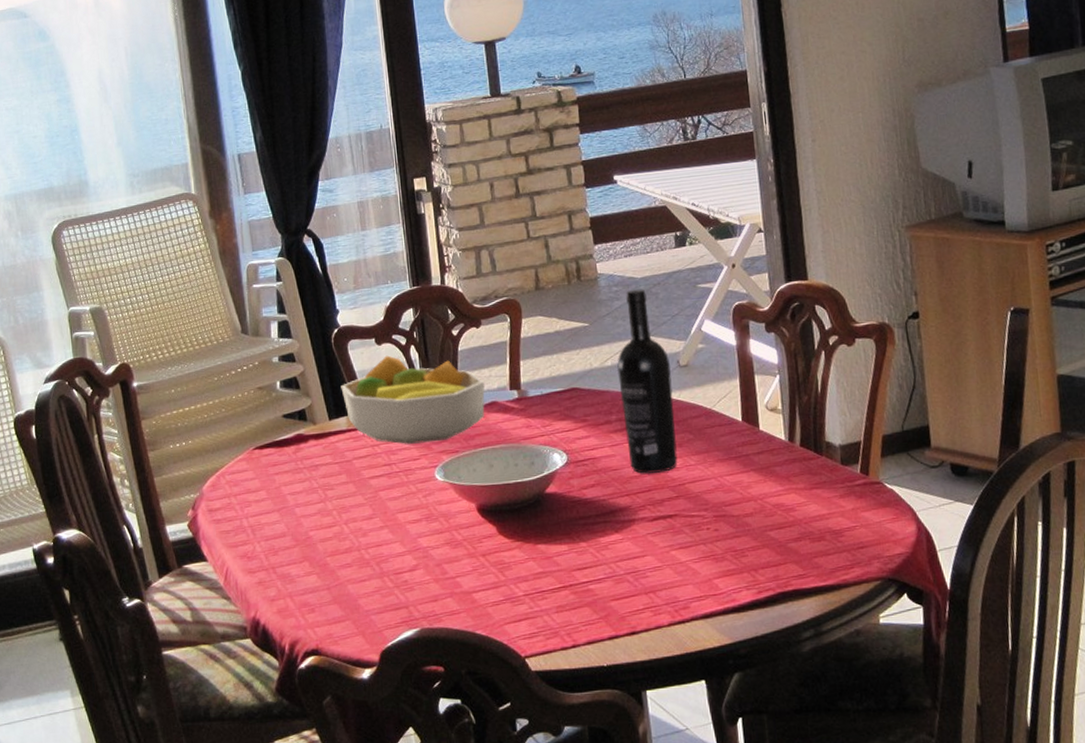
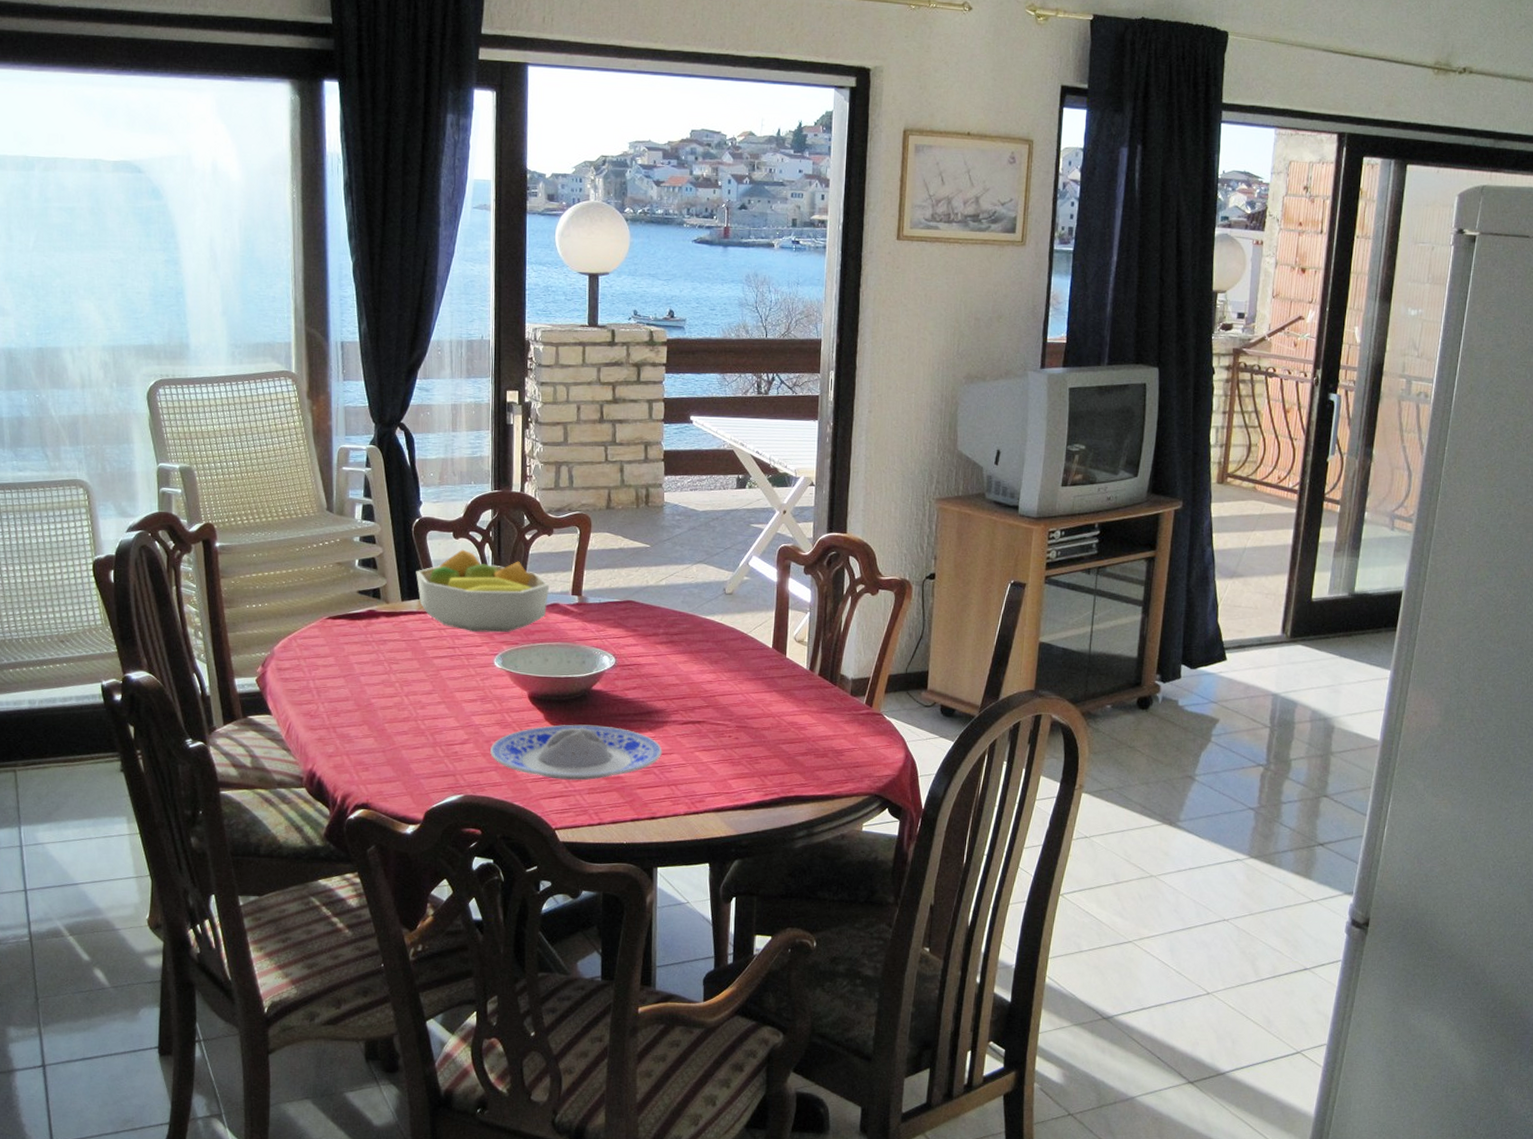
plate: none [443,532,634,600] -> present [490,724,663,781]
wine bottle: present [617,289,678,474] -> none [670,520,717,684]

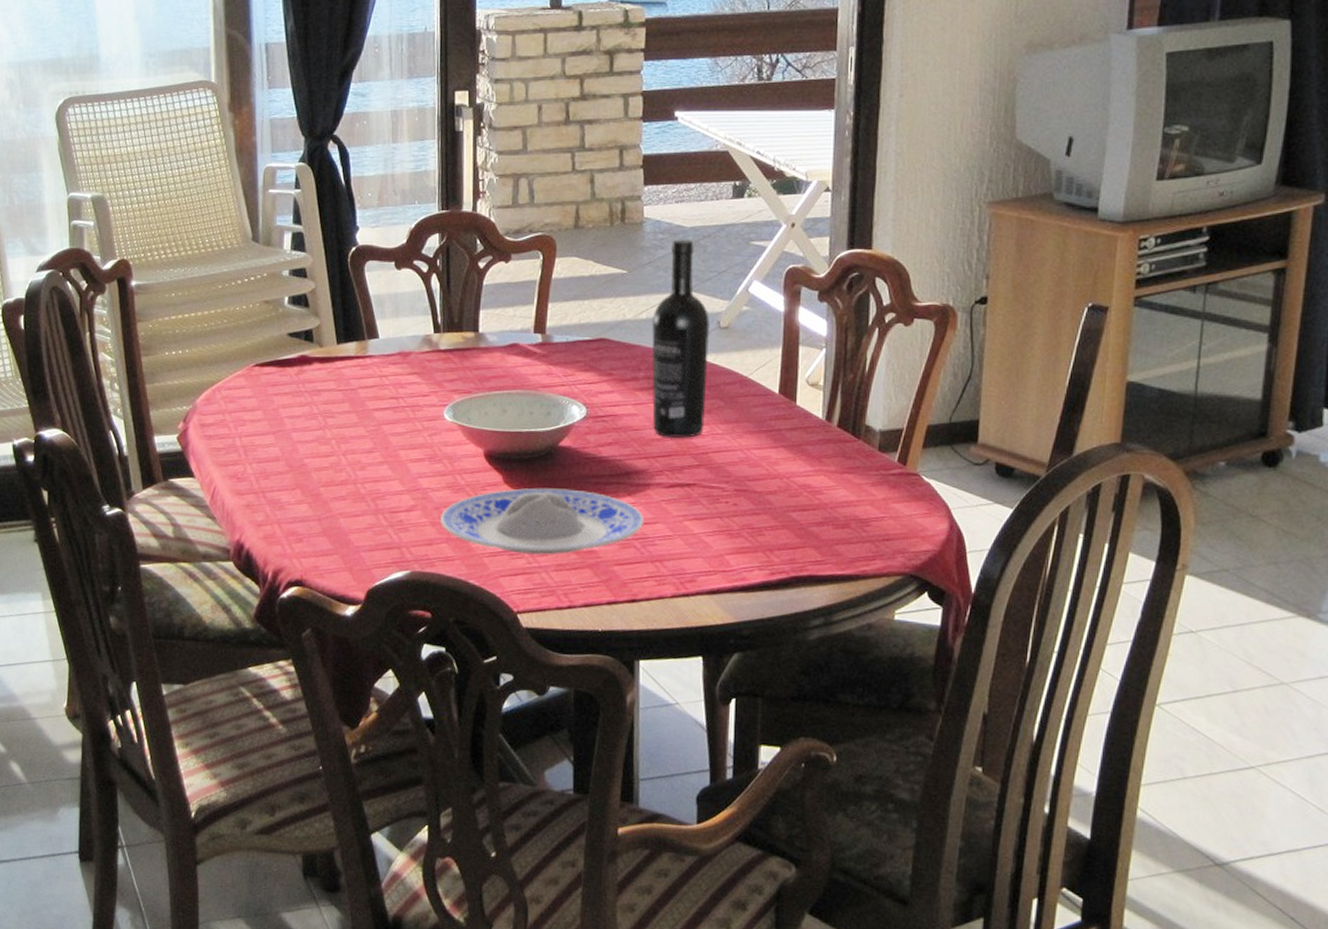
fruit bowl: present [416,549,550,633] -> none [353,281,508,380]
wine bottle: none [670,520,717,684] -> present [652,239,710,438]

